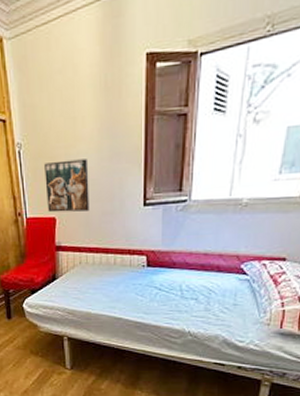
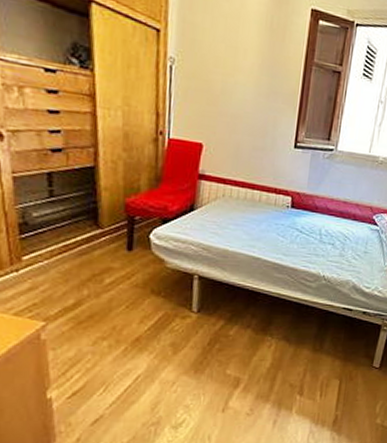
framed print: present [44,159,90,213] -> none [195,85,246,143]

